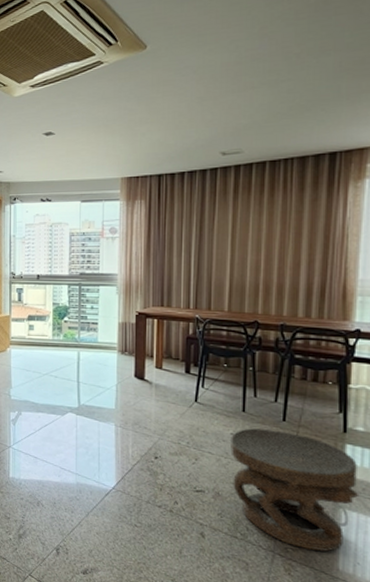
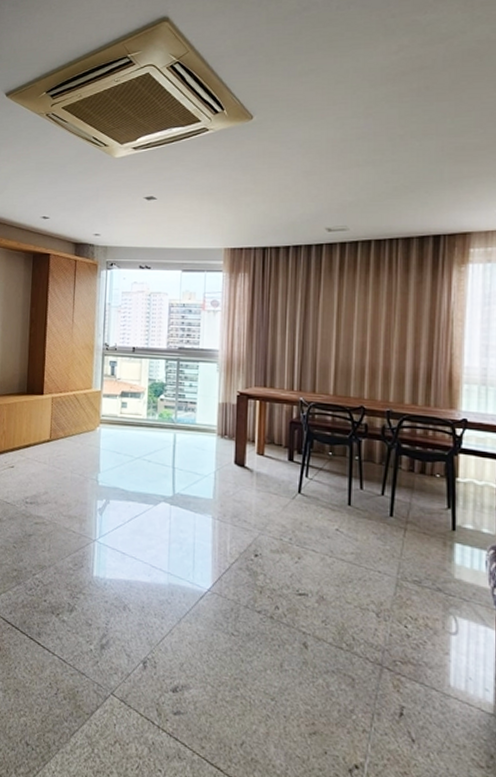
carved stool: present [229,428,360,552] -> none [334,523,470,665]

